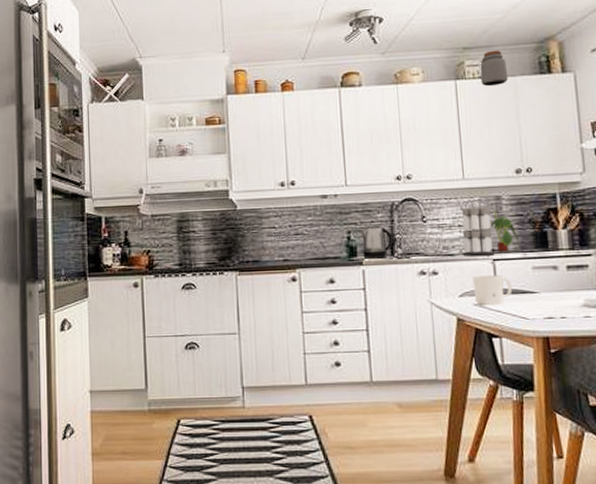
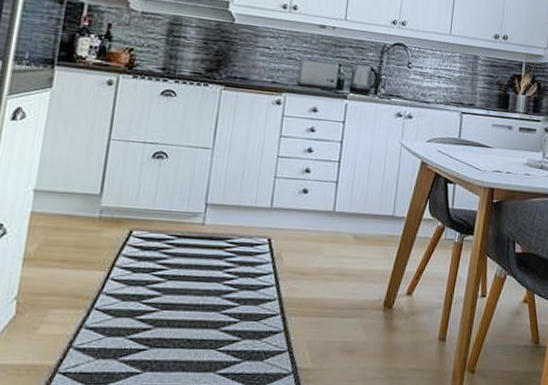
toaster: none [307,231,350,261] -> present [296,58,340,91]
spice rack: present [461,199,494,258] -> none [437,55,468,110]
mug: present [472,274,513,306] -> none [439,124,473,154]
plant: present [481,211,518,252] -> none [456,68,486,107]

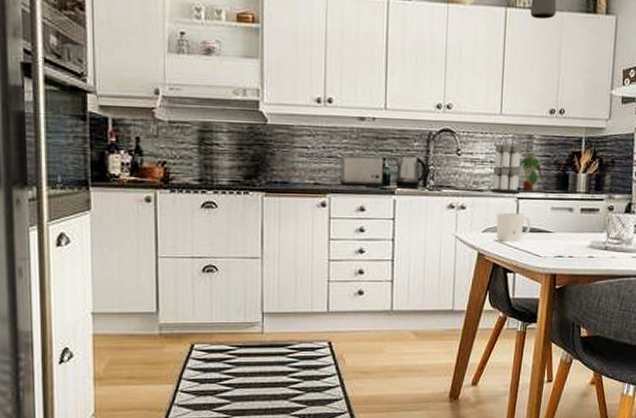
spice rack: none [437,55,468,110] -> present [491,136,522,195]
mug: none [439,124,473,154] -> present [496,212,531,242]
plant: none [456,68,486,107] -> present [510,149,543,191]

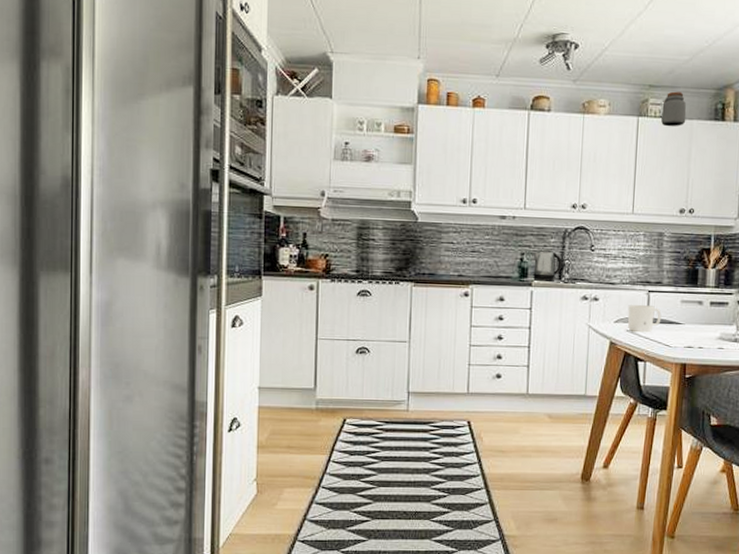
toaster: present [340,156,384,188] -> none [482,250,523,280]
spice rack: present [491,136,522,195] -> none [623,234,653,288]
plant: present [510,149,543,191] -> none [642,246,673,285]

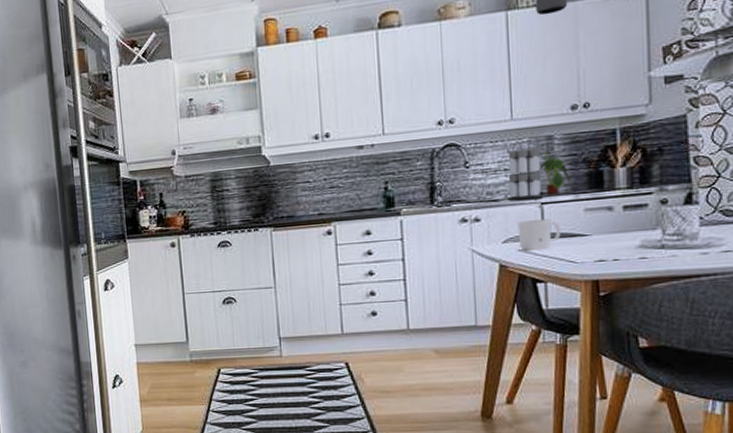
kettle: present [533,249,563,282] -> none [398,174,433,209]
spice rack: none [623,234,653,288] -> present [508,141,543,202]
plant: none [642,246,673,285] -> present [529,151,570,195]

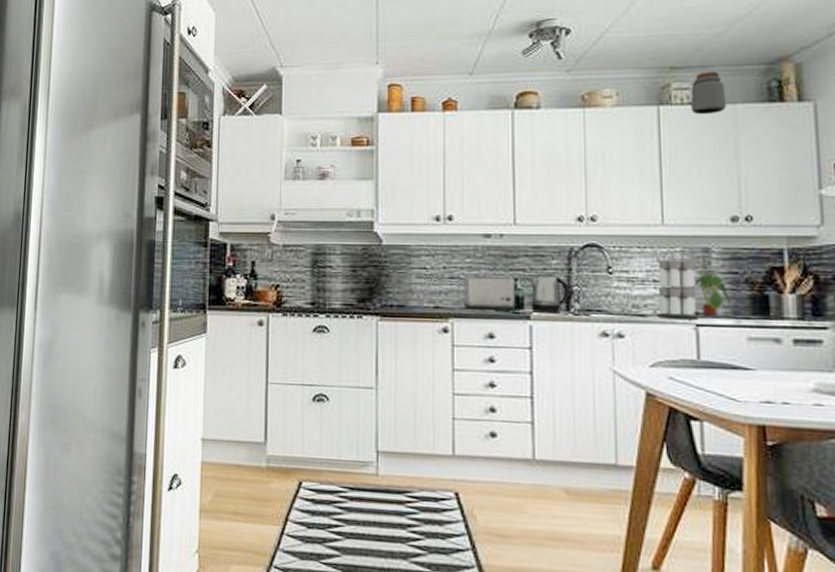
toaster: none [342,181,387,214] -> present [464,276,516,312]
kettle: none [398,174,433,209] -> present [529,273,570,313]
mug: present [517,218,561,251] -> none [668,342,720,381]

